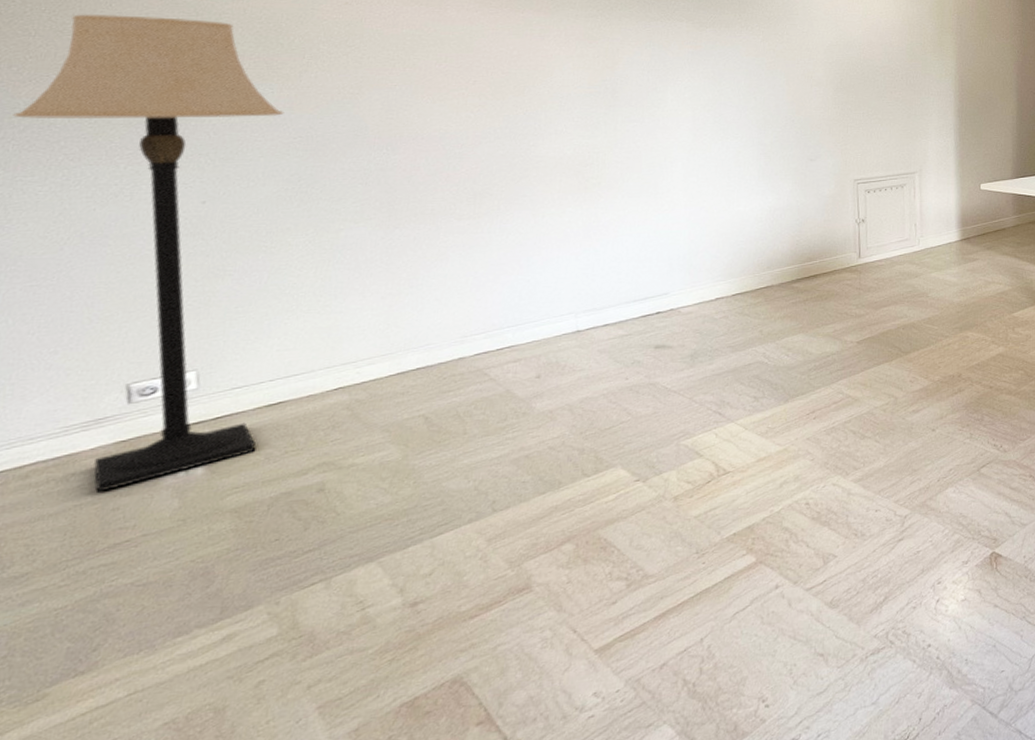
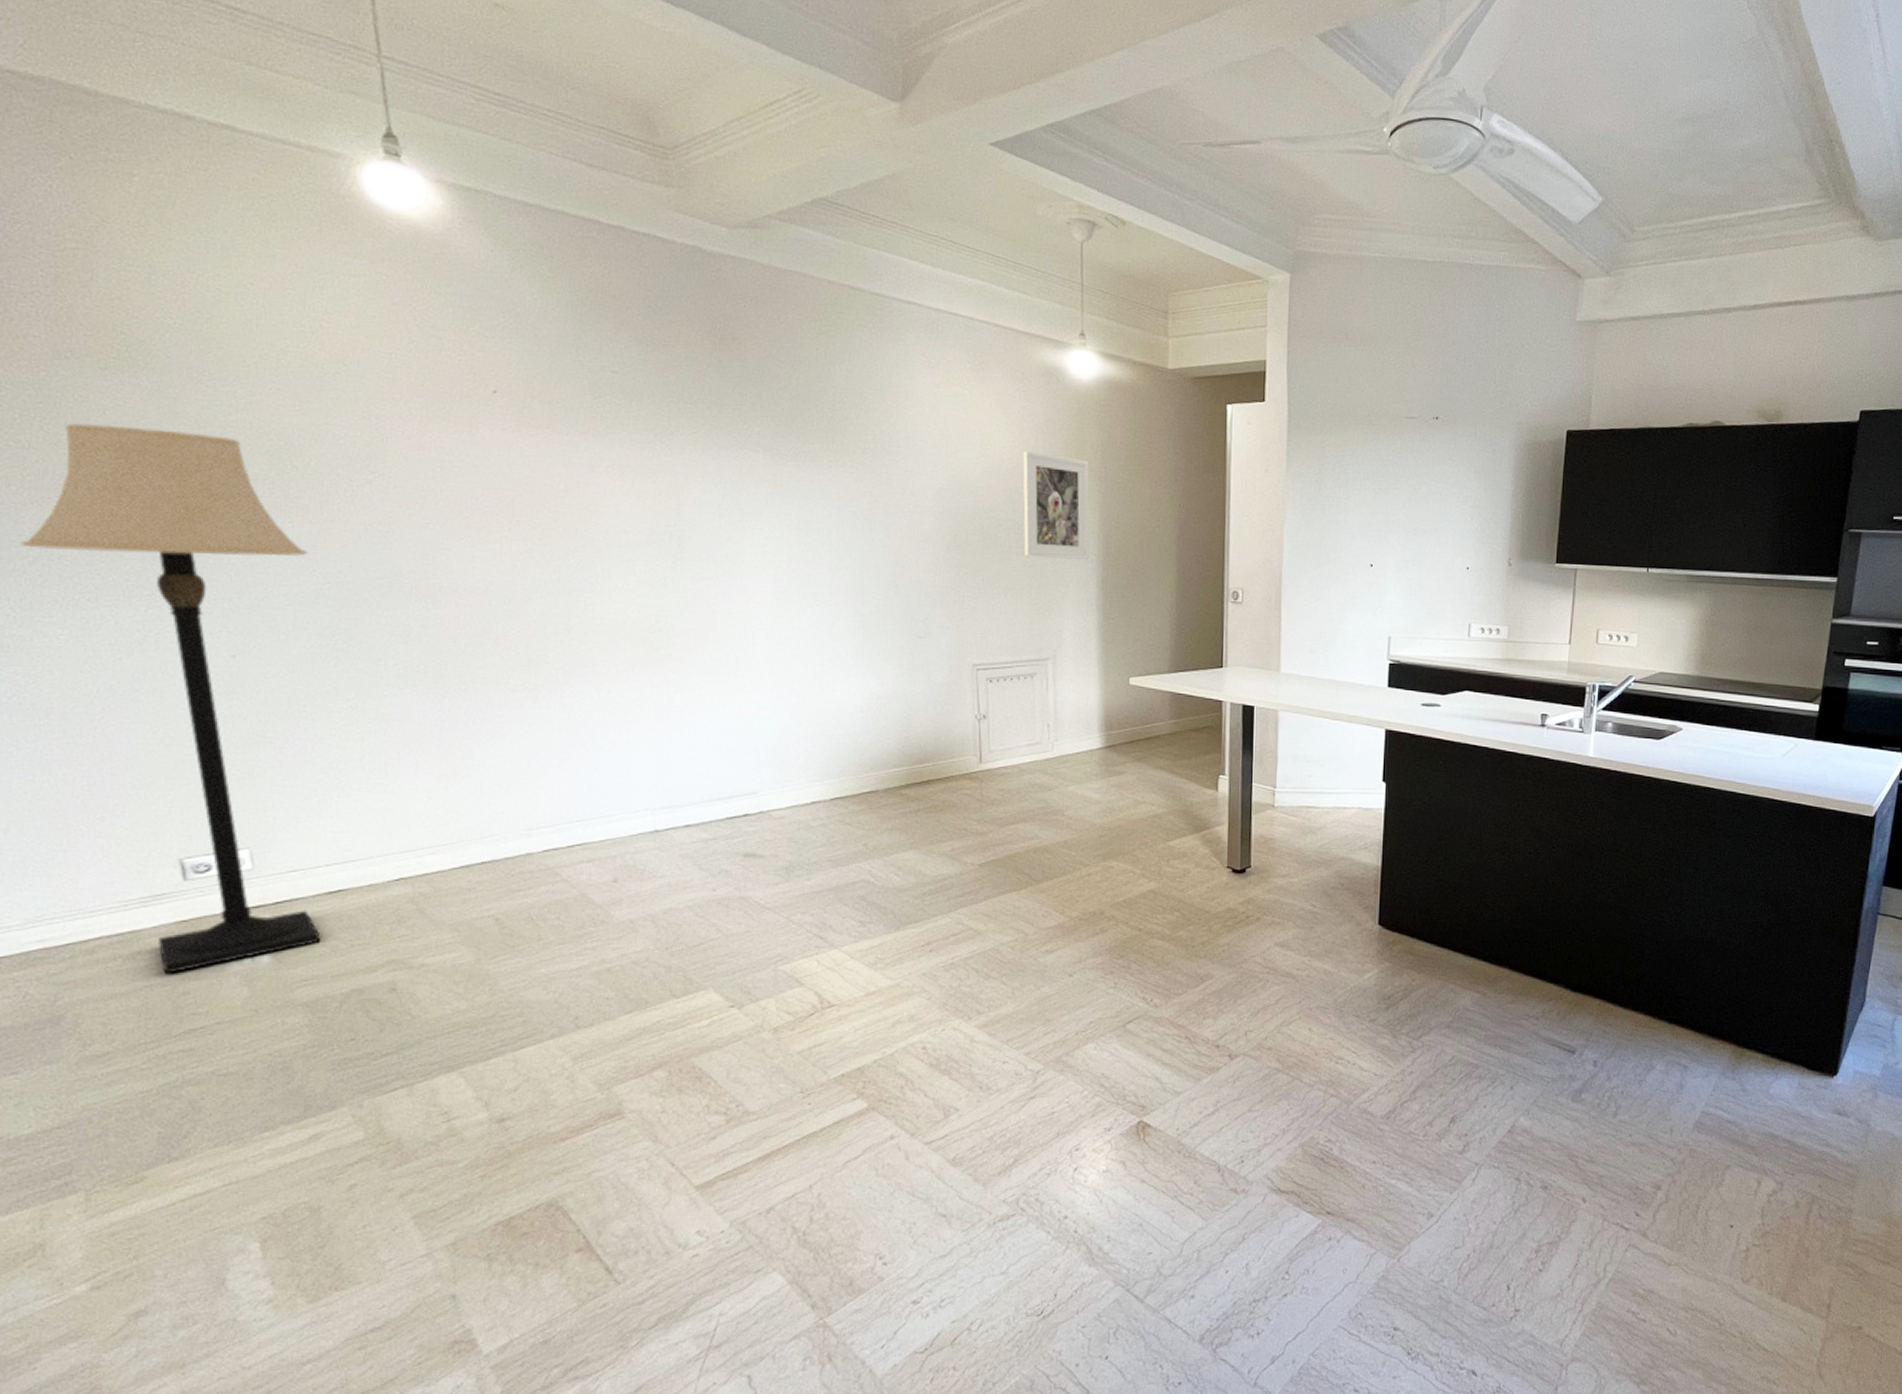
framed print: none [896,14,948,94] -> present [1023,450,1090,559]

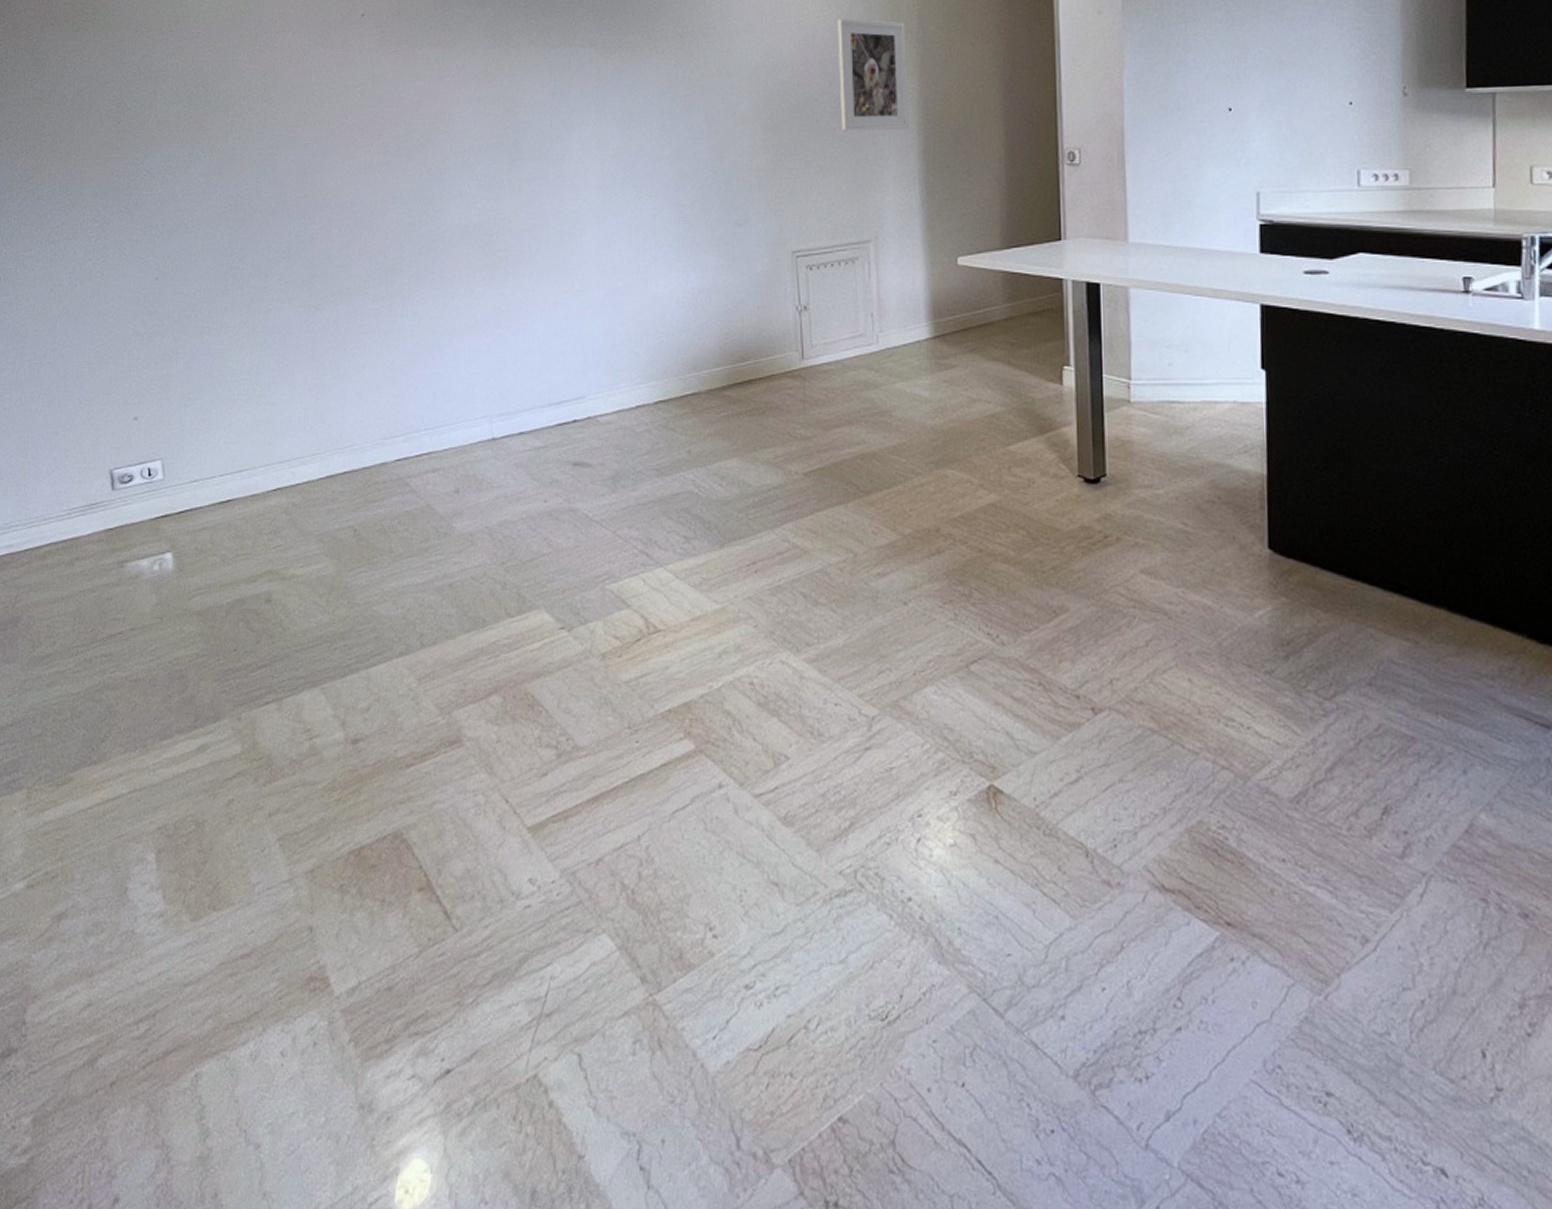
lamp: present [20,423,321,974] -> none [12,78,215,580]

